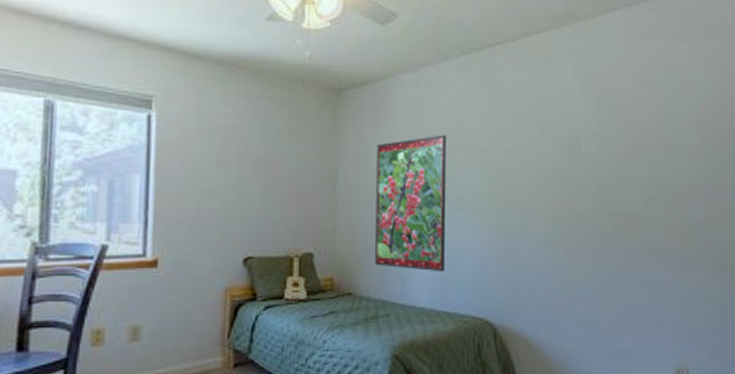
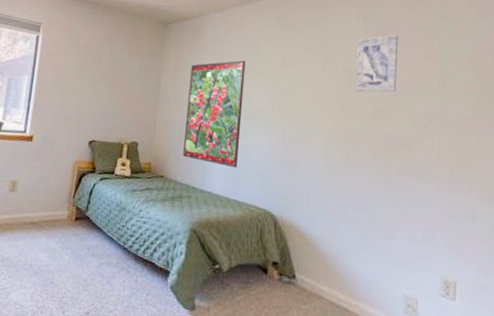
wall art: none [576,94,622,166] -> present [355,34,399,92]

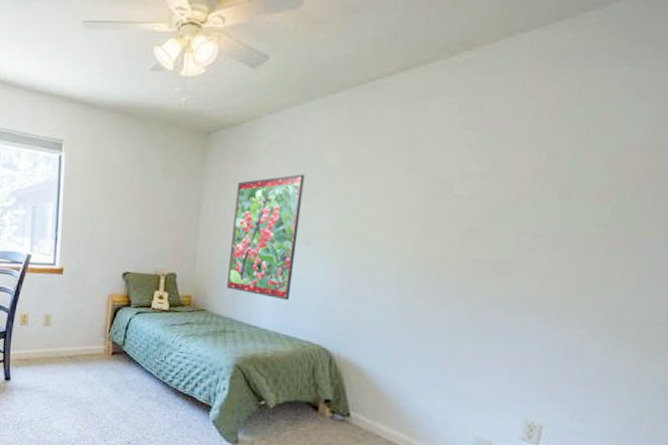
wall art: present [355,34,399,92] -> none [443,130,513,208]

